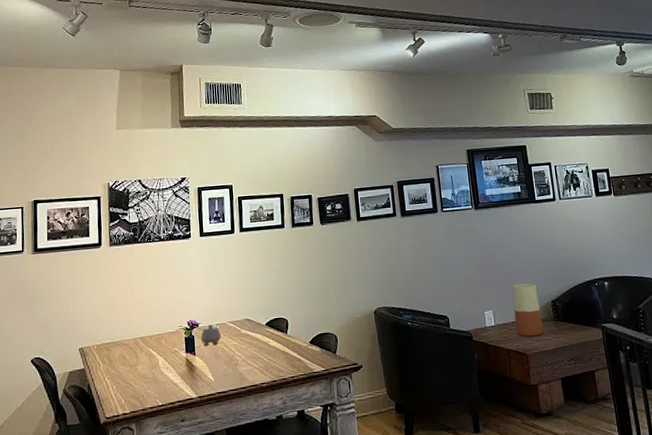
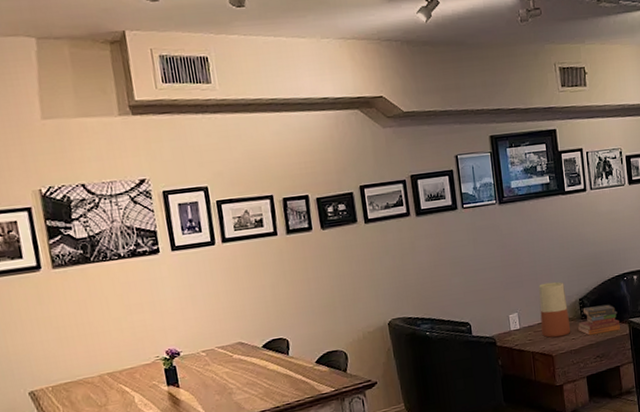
sugar bowl: present [200,324,222,346] -> none [183,351,210,376]
books: none [551,308,593,338] -> present [578,304,620,336]

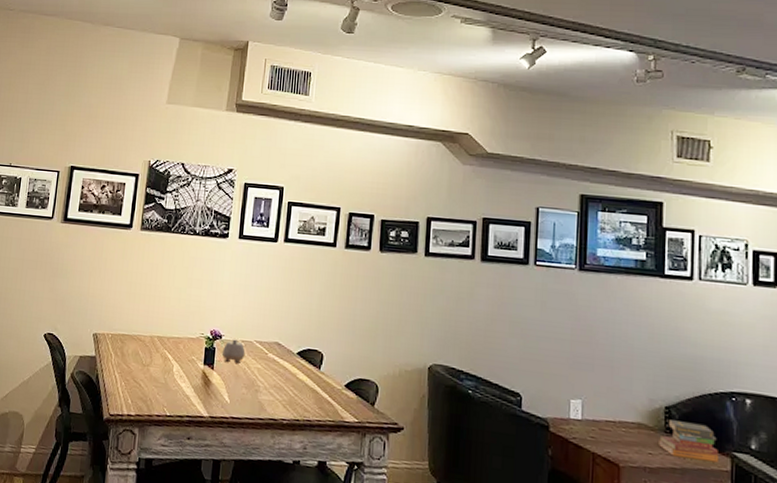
sugar bowl: none [183,351,210,376] -> present [221,339,246,363]
vase: present [538,281,570,338] -> none [609,374,649,447]

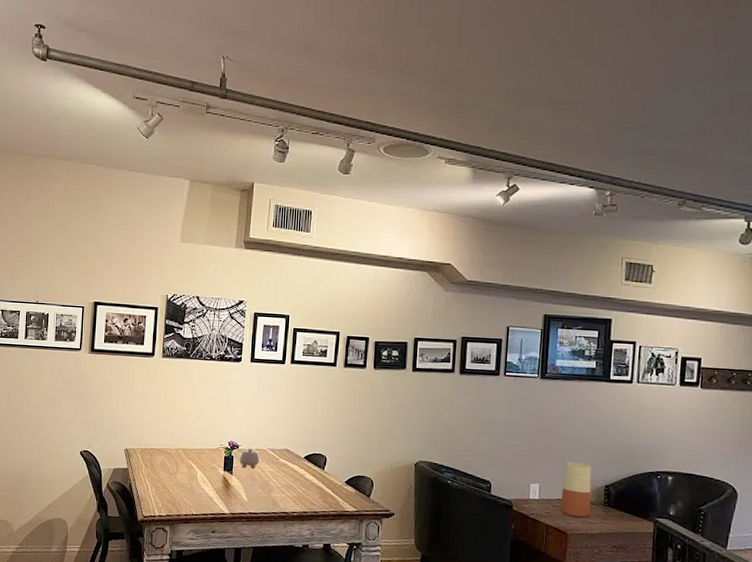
vase: none [609,374,649,447] -> present [560,462,592,518]
books: present [659,419,718,463] -> none [599,495,645,527]

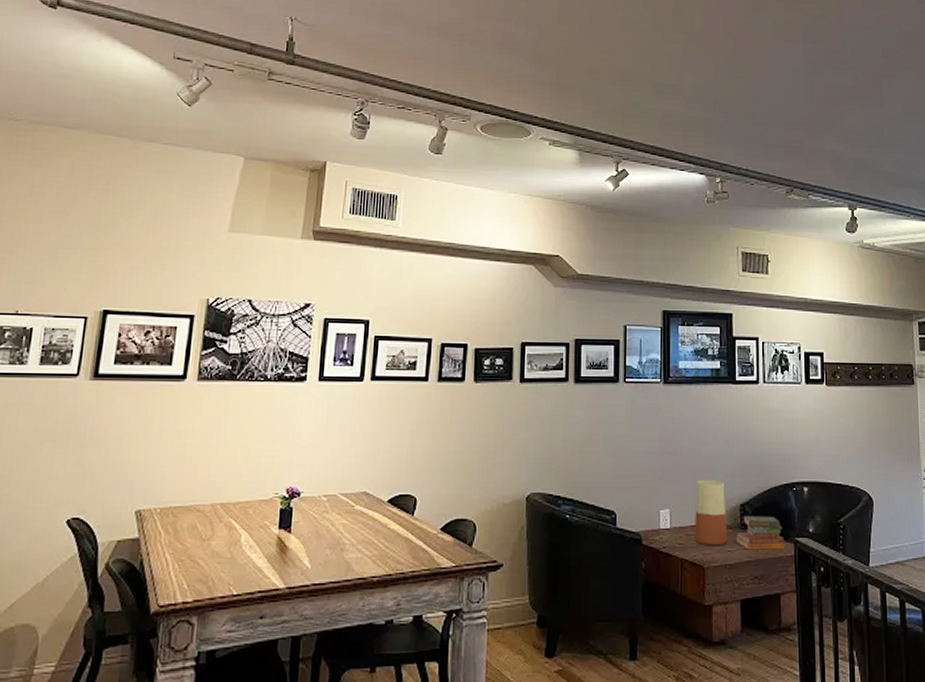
sugar bowl: present [239,448,260,468] -> none [300,495,329,521]
books: none [599,495,645,527] -> present [736,516,784,550]

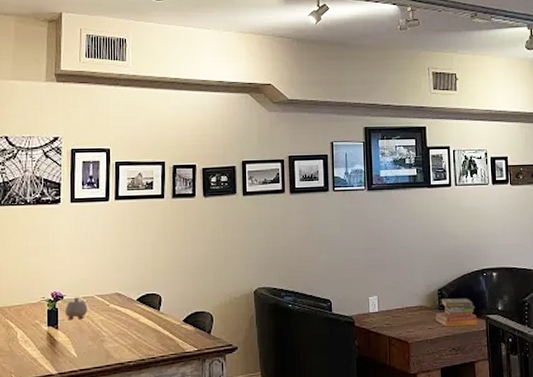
sugar bowl: none [300,495,329,521] -> present [64,297,88,319]
vase: present [695,479,727,546] -> none [399,269,427,325]

